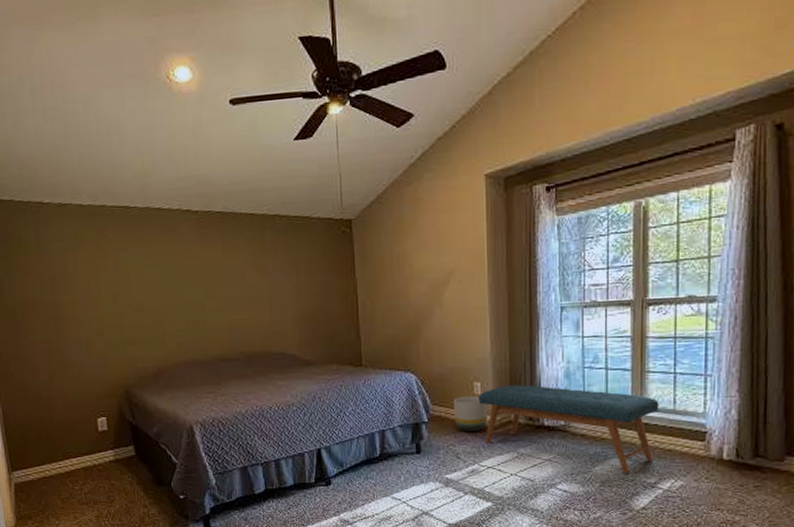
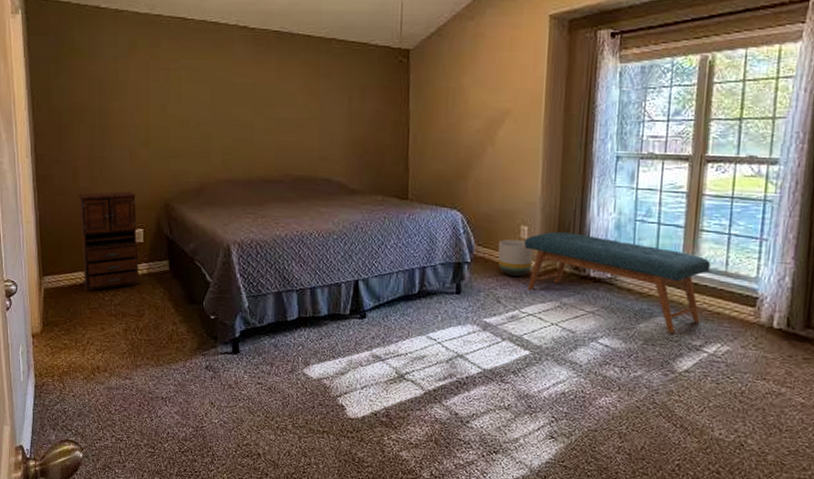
chest of drawers: none [39,381,109,482] -> present [78,191,141,291]

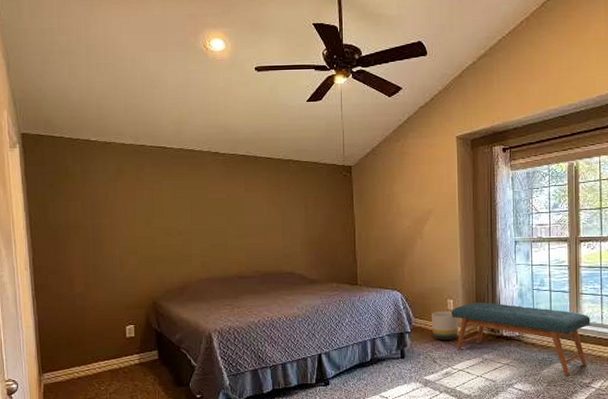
chest of drawers: present [78,191,141,291] -> none [74,294,133,383]

